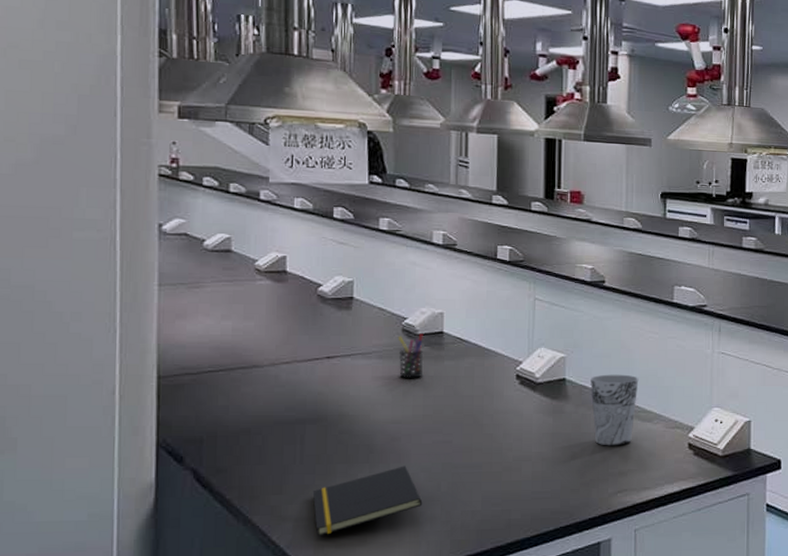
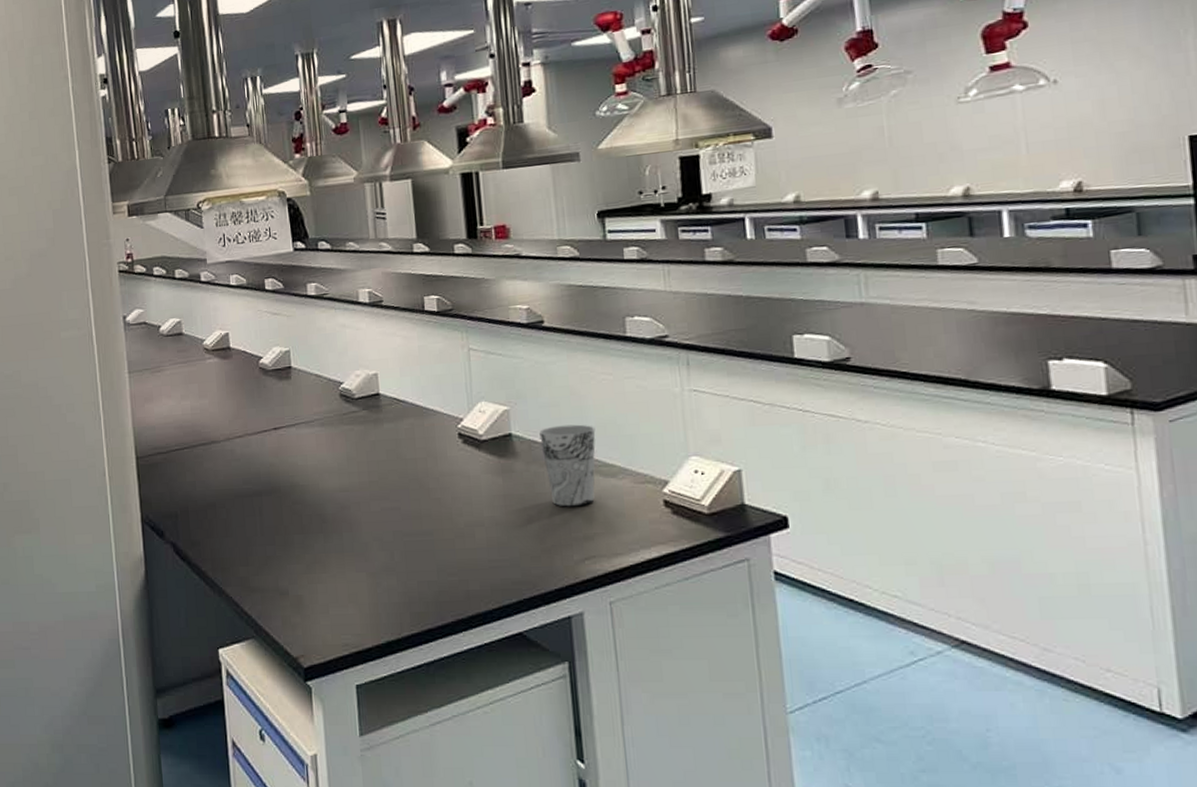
notepad: present [312,466,423,537] -> none [275,535,379,608]
pen holder: present [397,333,423,379] -> none [336,397,365,445]

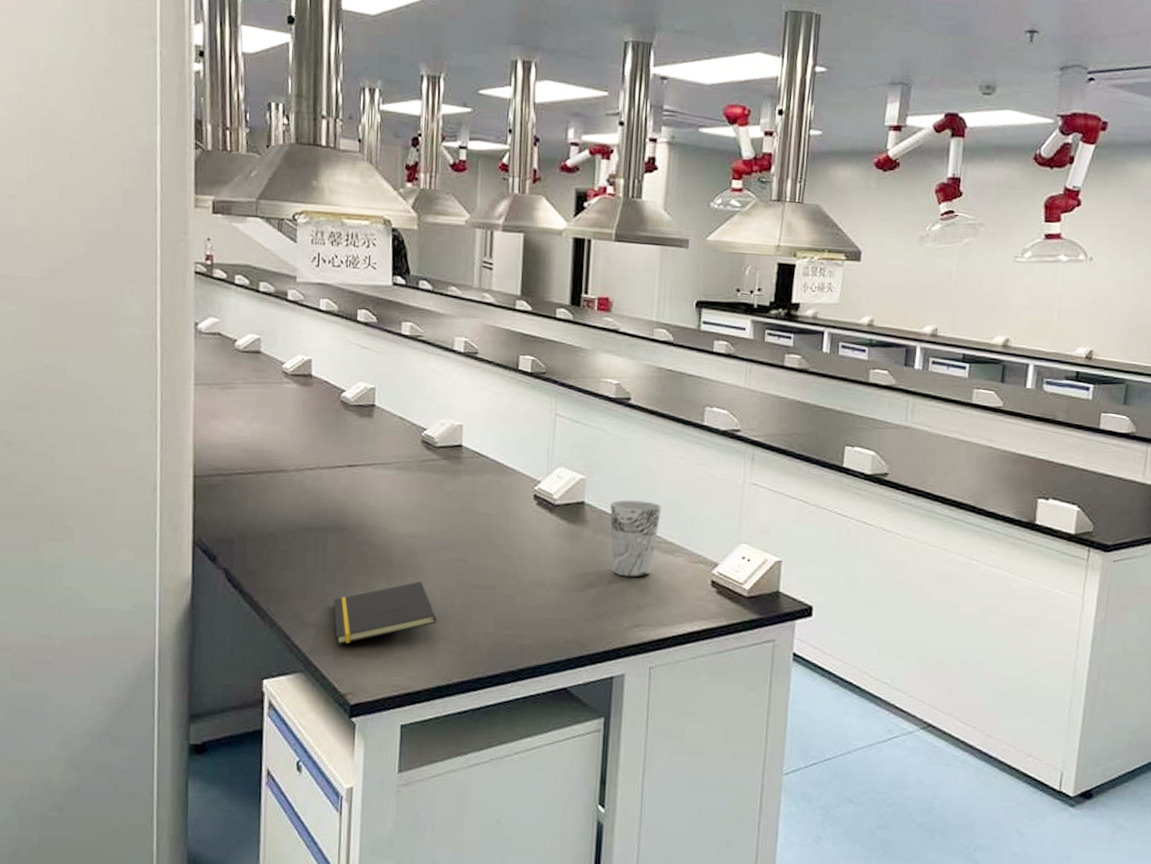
notepad: none [275,535,379,608] -> present [333,581,437,645]

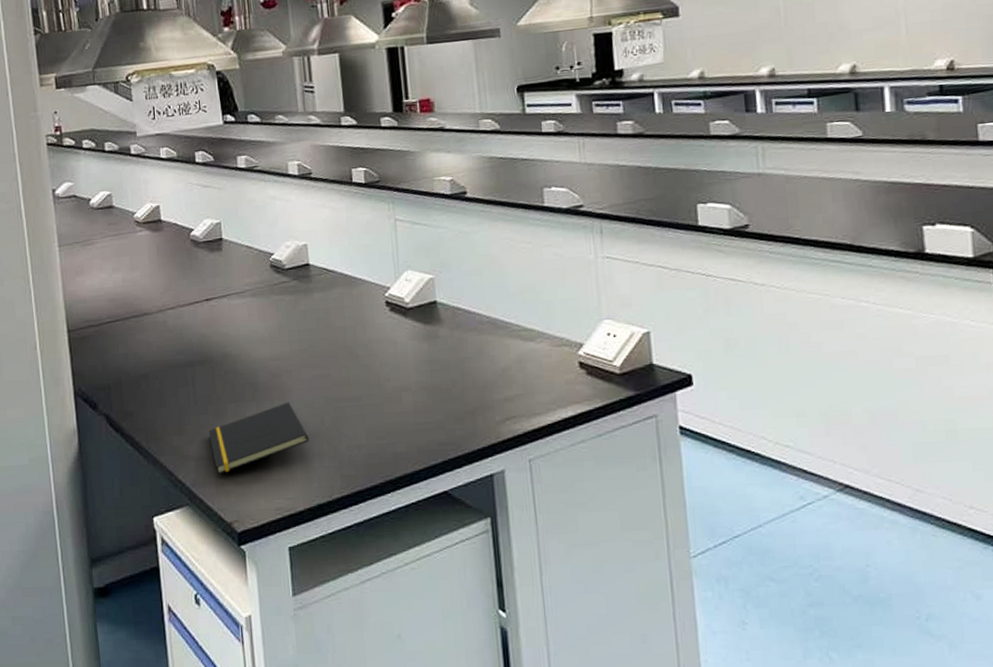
cup: present [610,500,662,578] -> none [463,291,516,370]

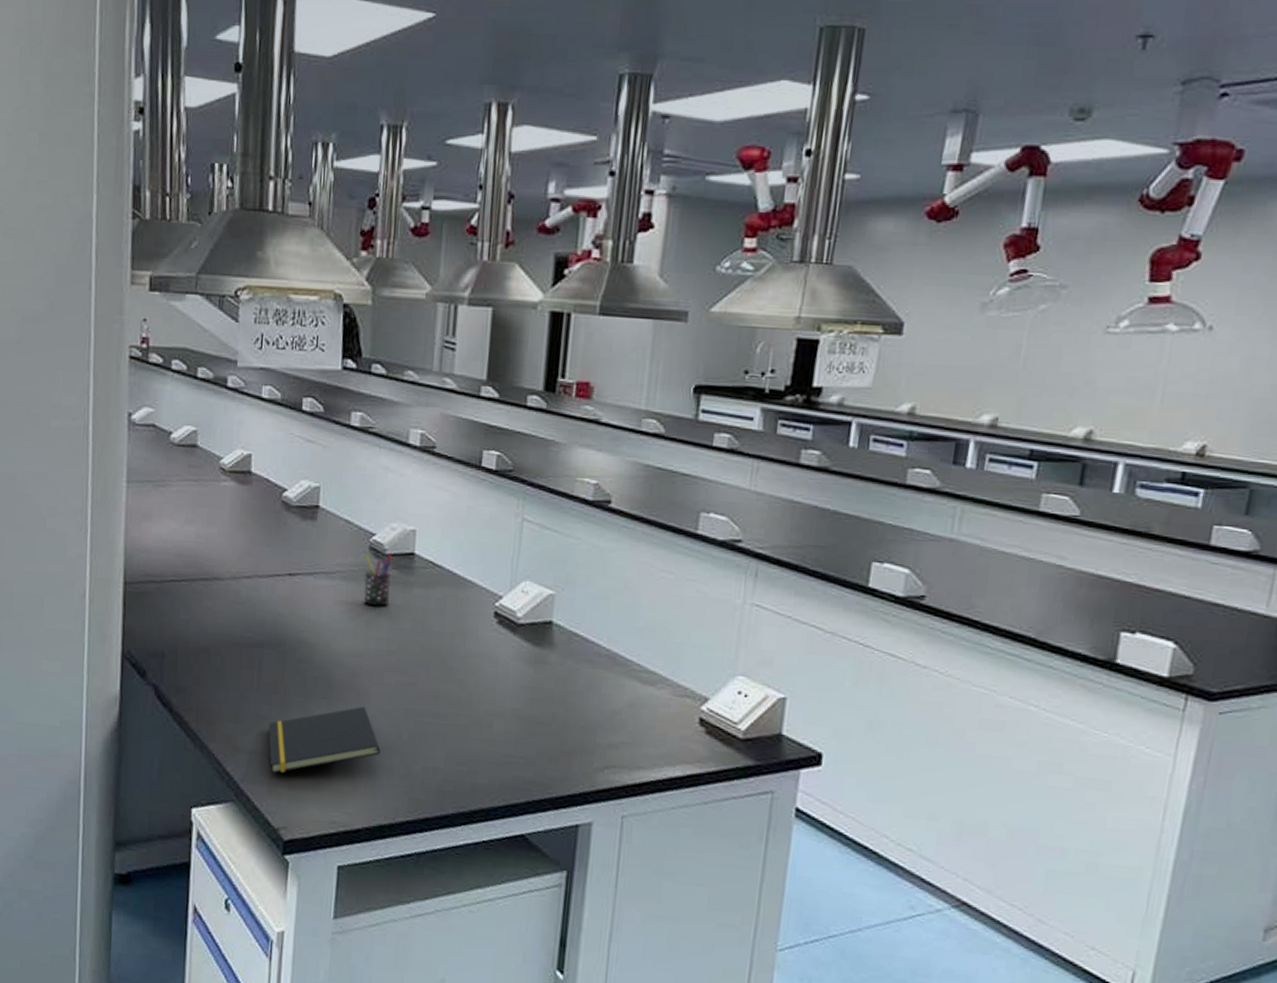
pen holder: none [267,267,295,315] -> present [363,553,392,607]

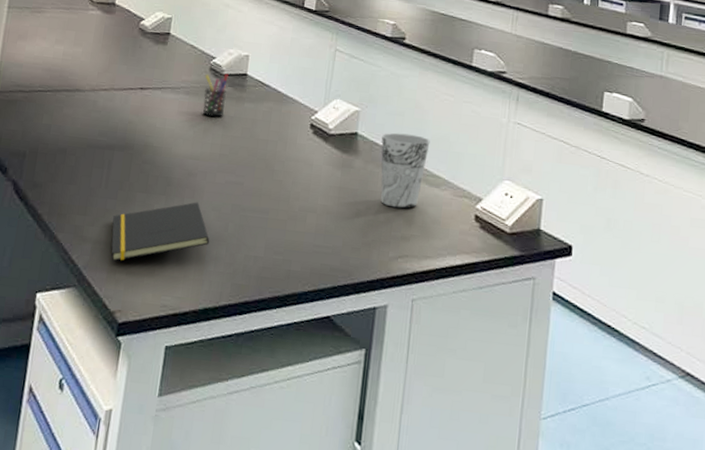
cup: none [582,620,644,711] -> present [381,133,430,209]

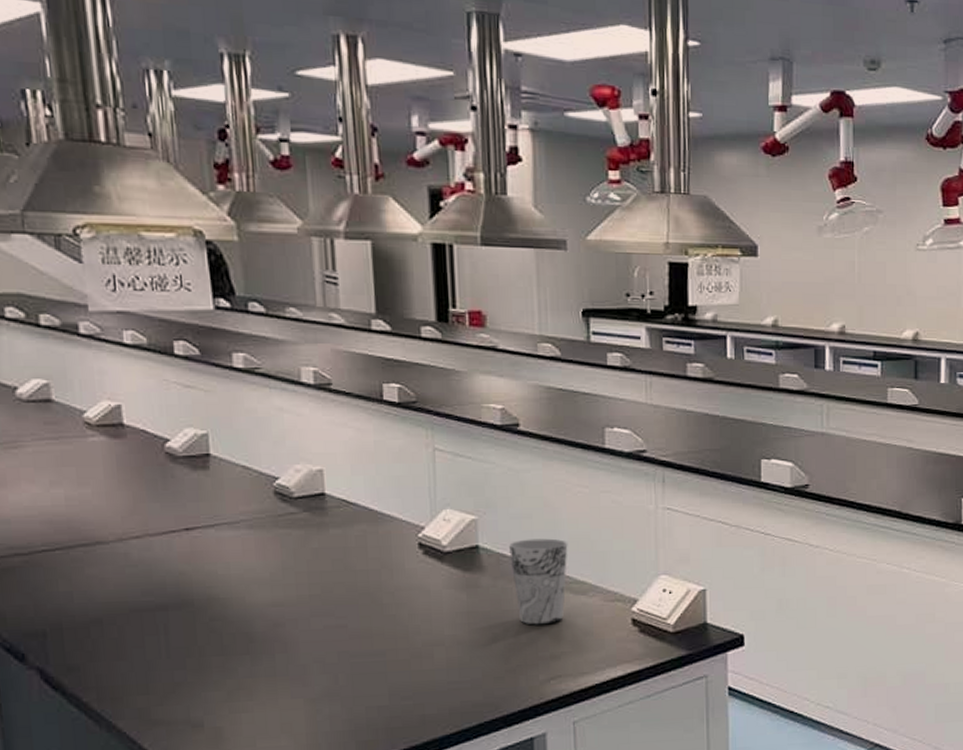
notepad: present [111,202,210,262] -> none [185,656,319,742]
pen holder: present [202,73,229,117] -> none [269,496,305,553]

